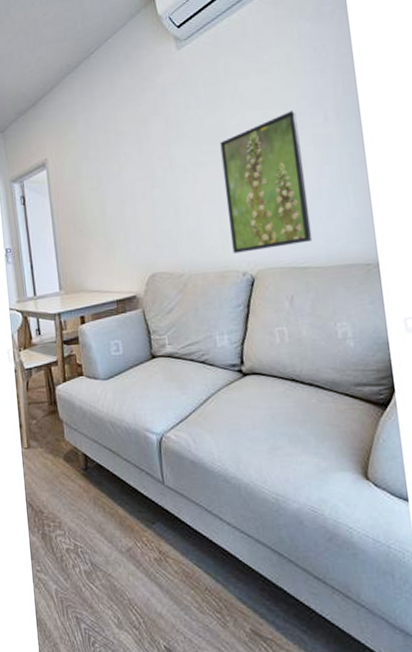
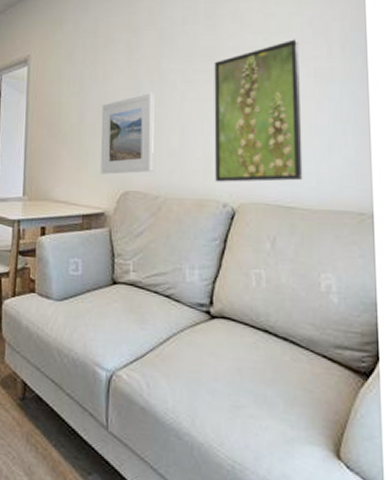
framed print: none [120,178,176,261] -> present [101,92,155,174]

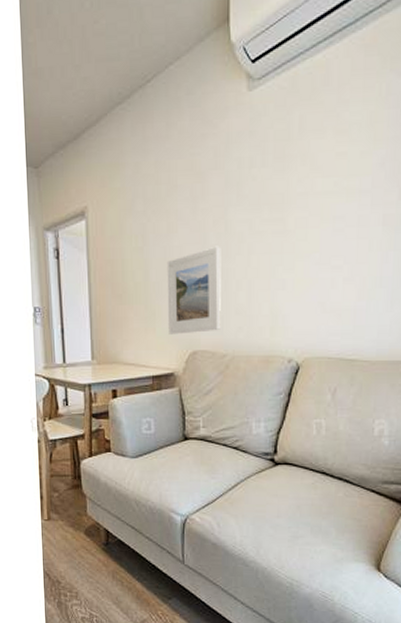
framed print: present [214,39,303,182] -> none [281,182,370,338]

